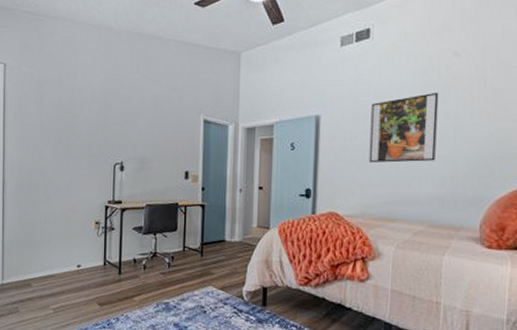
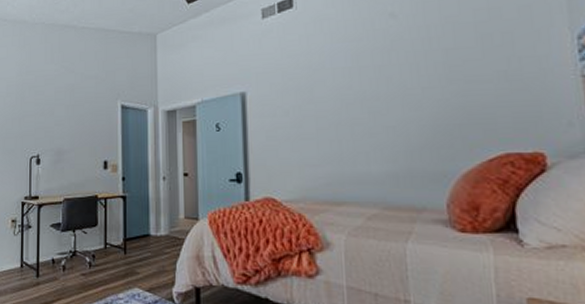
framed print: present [369,92,439,163] -> none [302,57,383,140]

